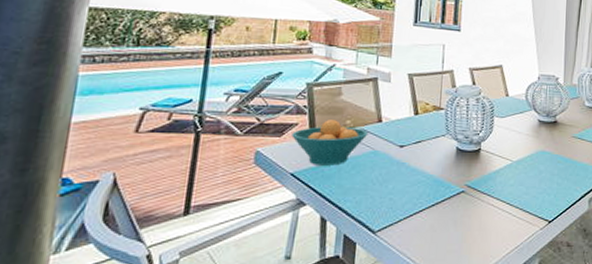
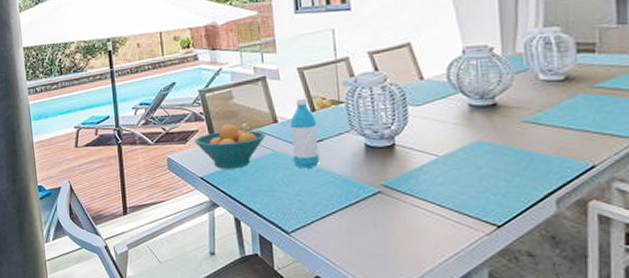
water bottle: none [391,101,418,168] -> present [291,98,320,169]

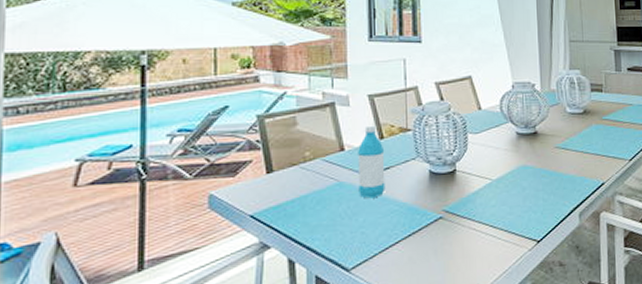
fruit bowl: present [194,124,266,169] -> none [247,153,331,204]

